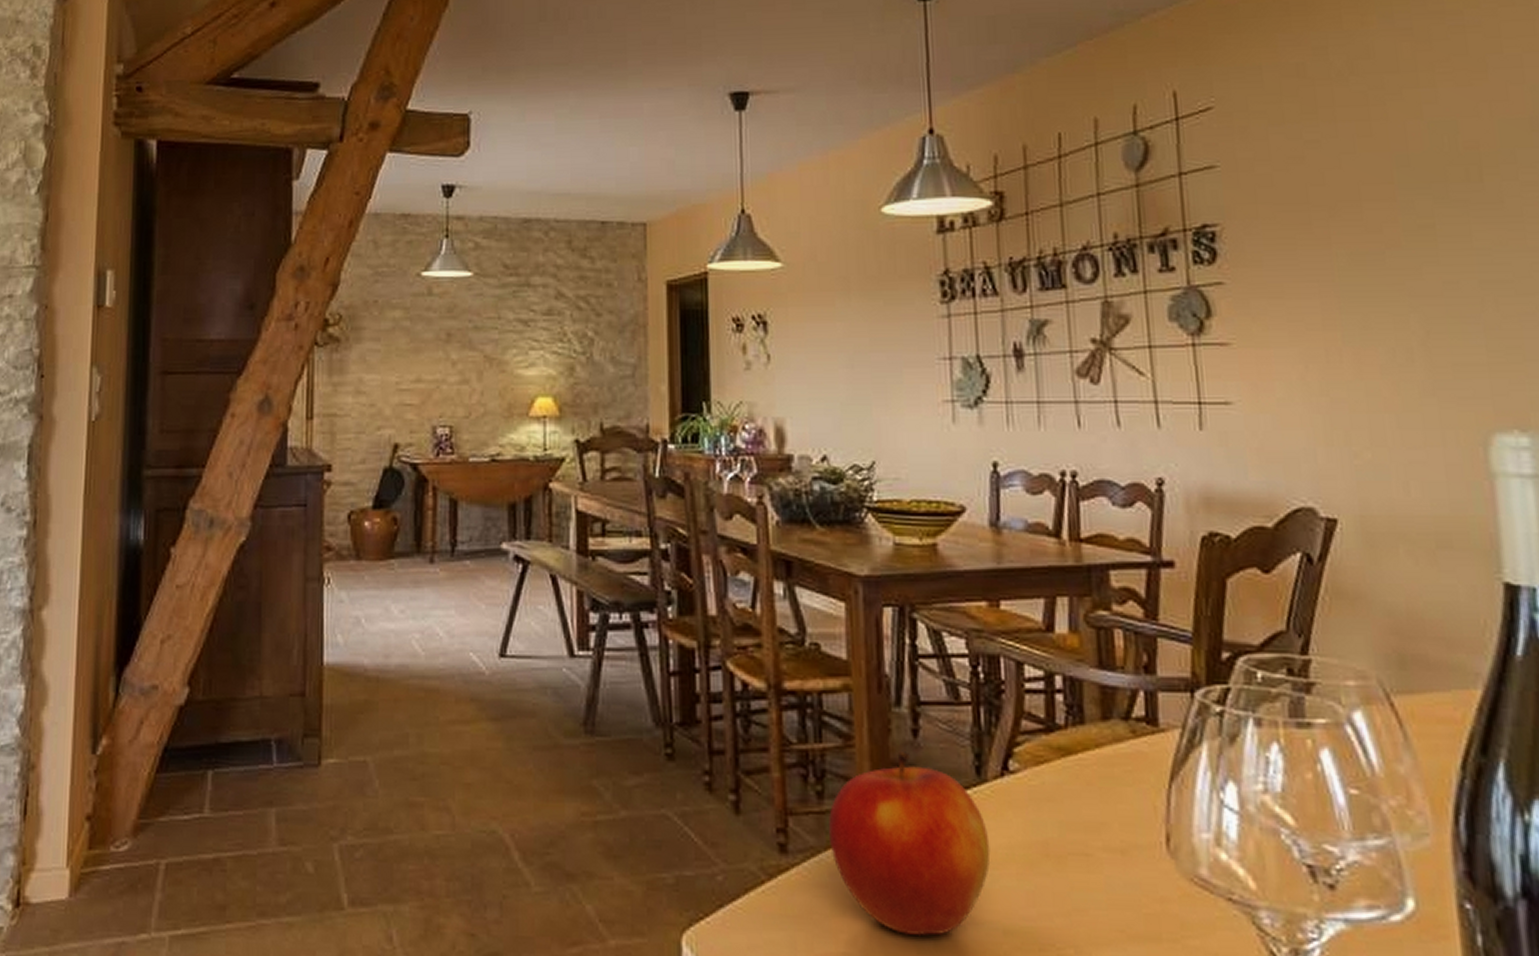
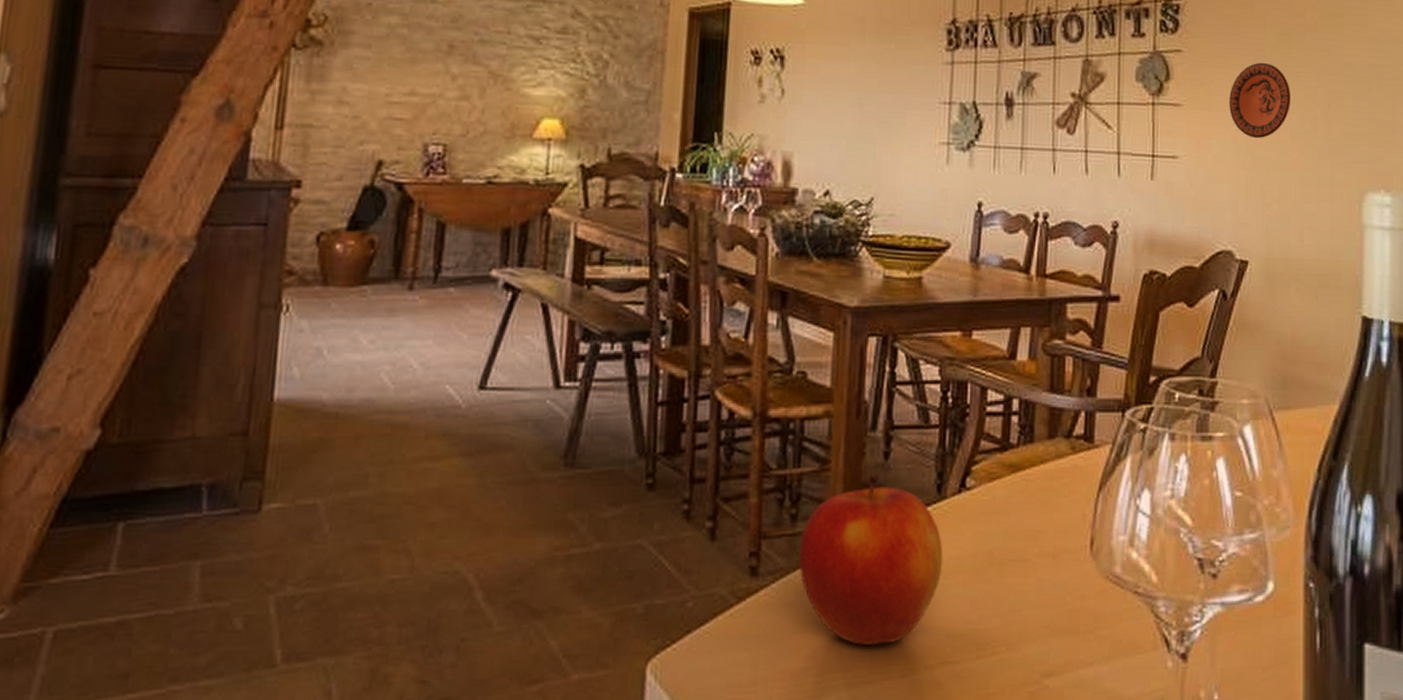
decorative plate: none [1291,288,1375,377] -> present [1229,62,1290,139]

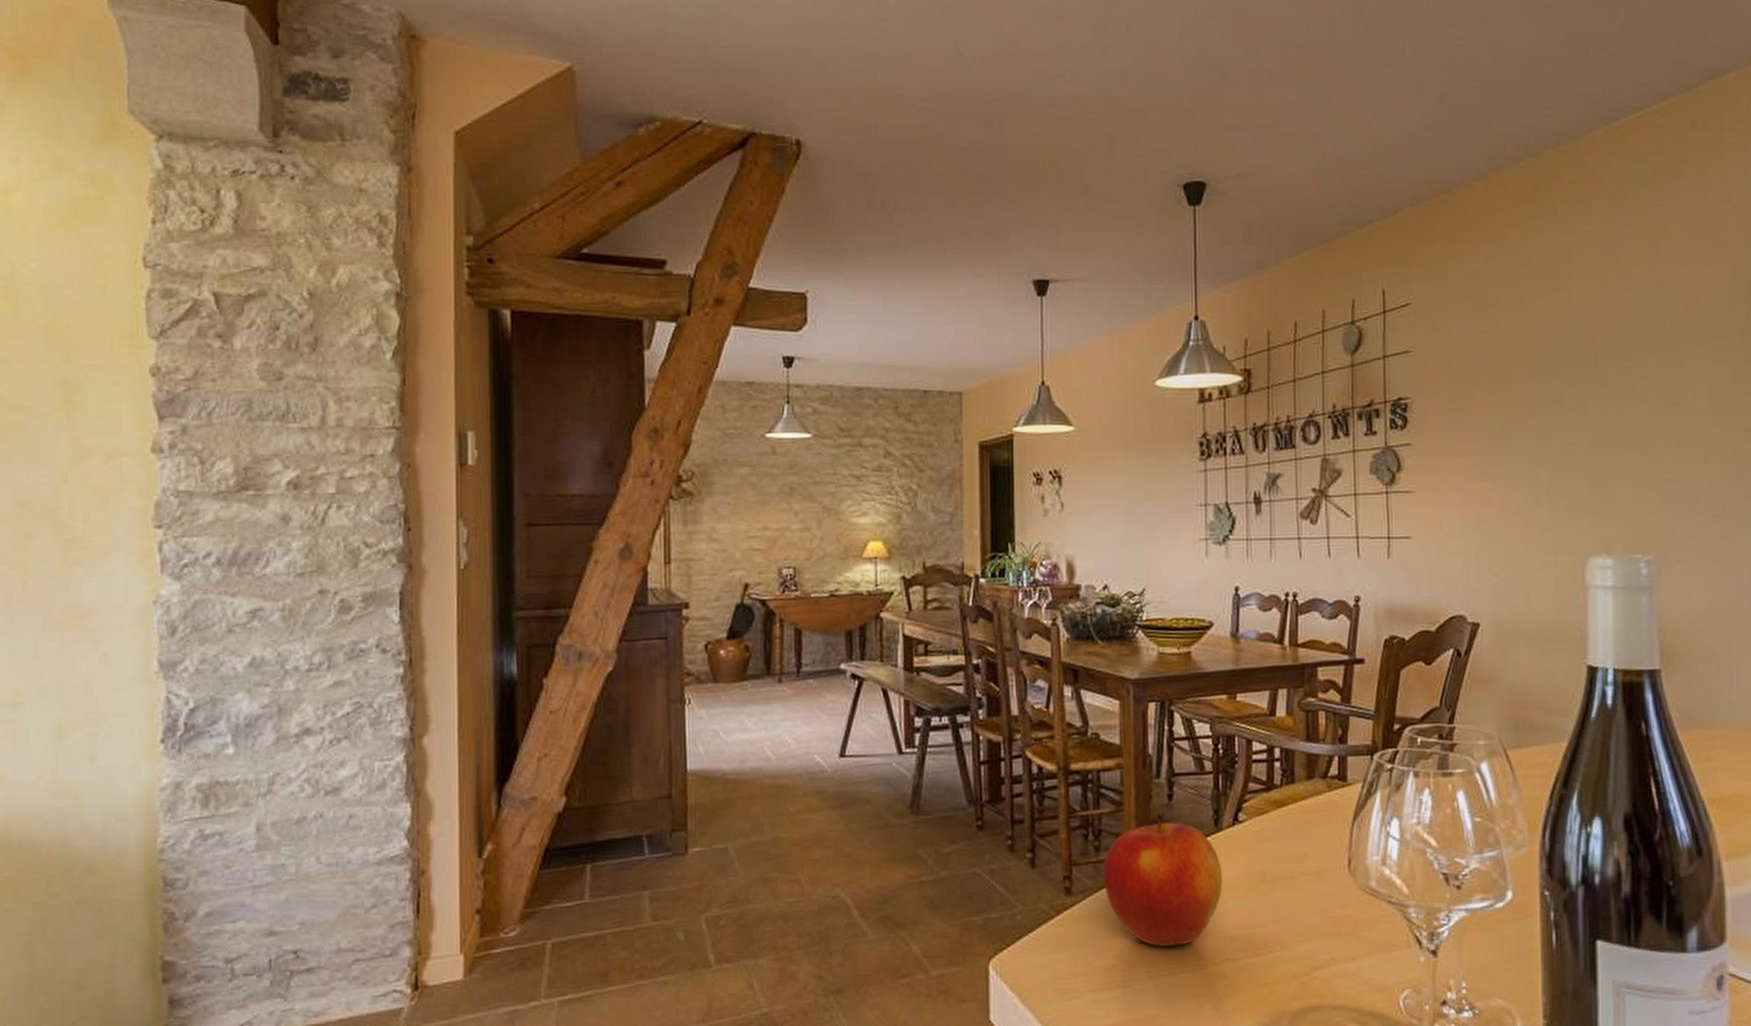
decorative plate: present [1229,62,1290,139] -> none [1457,448,1514,517]

